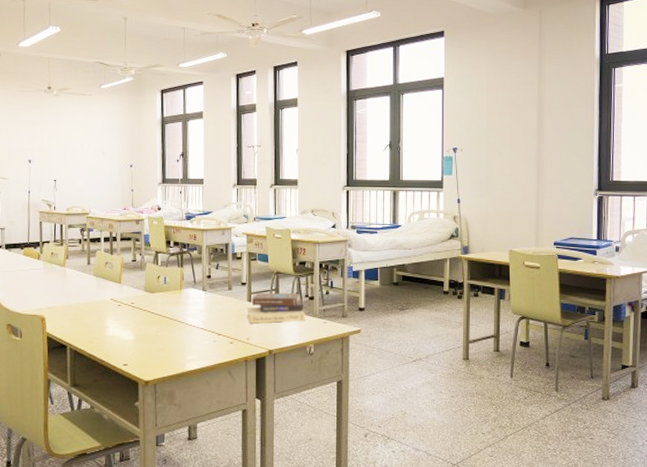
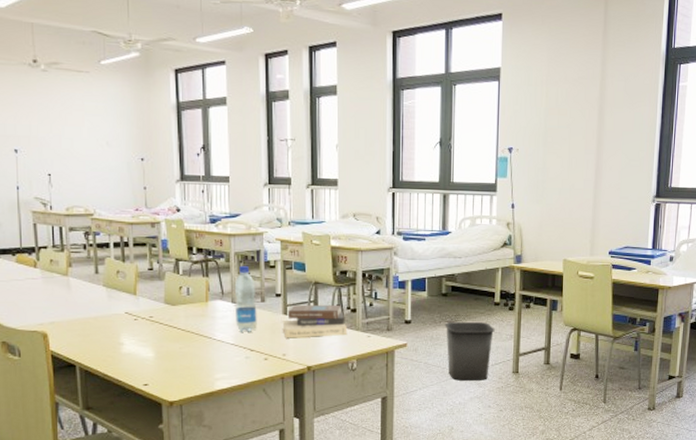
bottle: none [205,257,224,318] -> present [234,265,257,332]
waste bin: none [396,309,445,366] -> present [445,321,495,381]

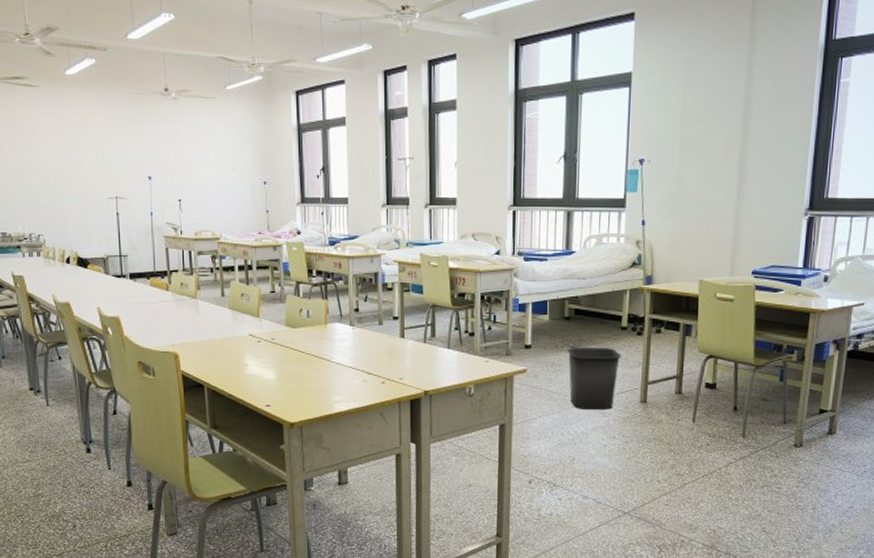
bottle: present [234,265,257,332] -> none [352,287,374,355]
books: present [282,304,348,338] -> none [399,327,465,362]

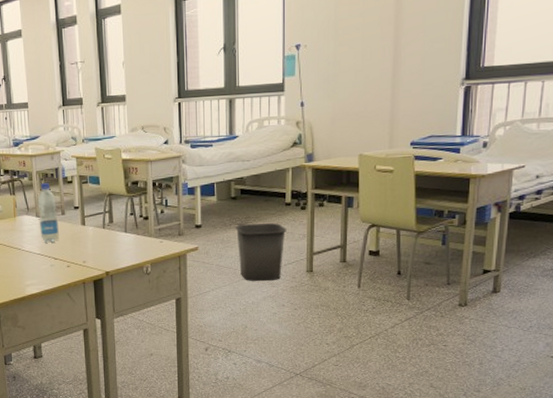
bottle: none [352,287,374,355] -> present [37,182,59,243]

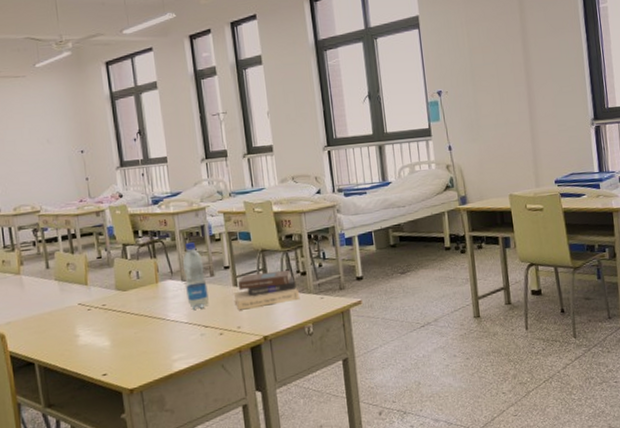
books: none [81,213,141,247] -> present [233,269,300,310]
waste bin: present [235,222,287,281] -> none [397,268,450,333]

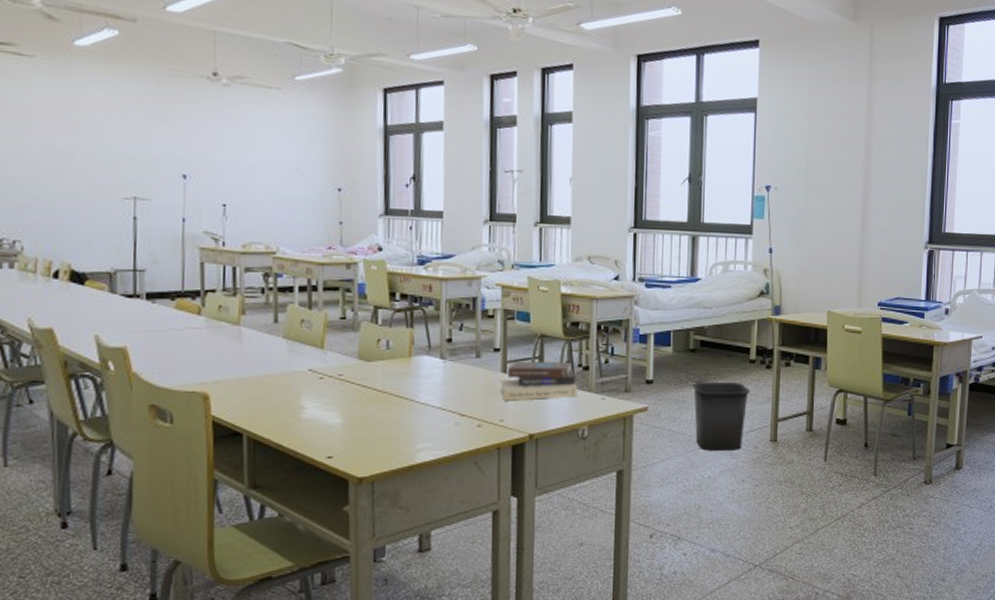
bottle: present [182,241,209,310] -> none [444,314,471,393]
waste bin: none [397,268,450,333] -> present [692,381,750,451]

